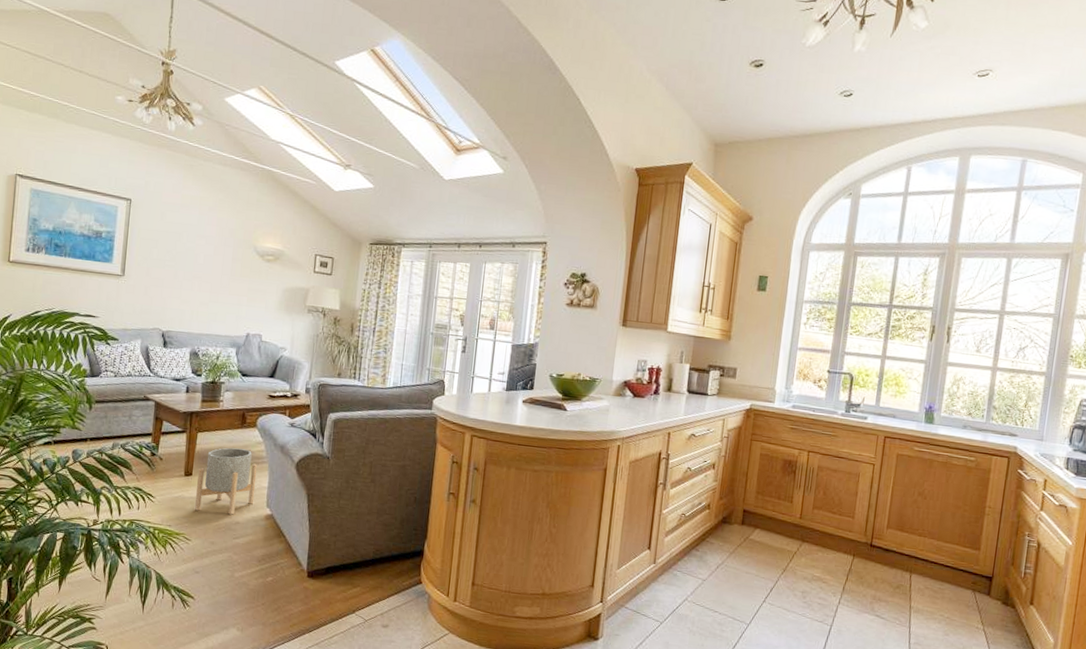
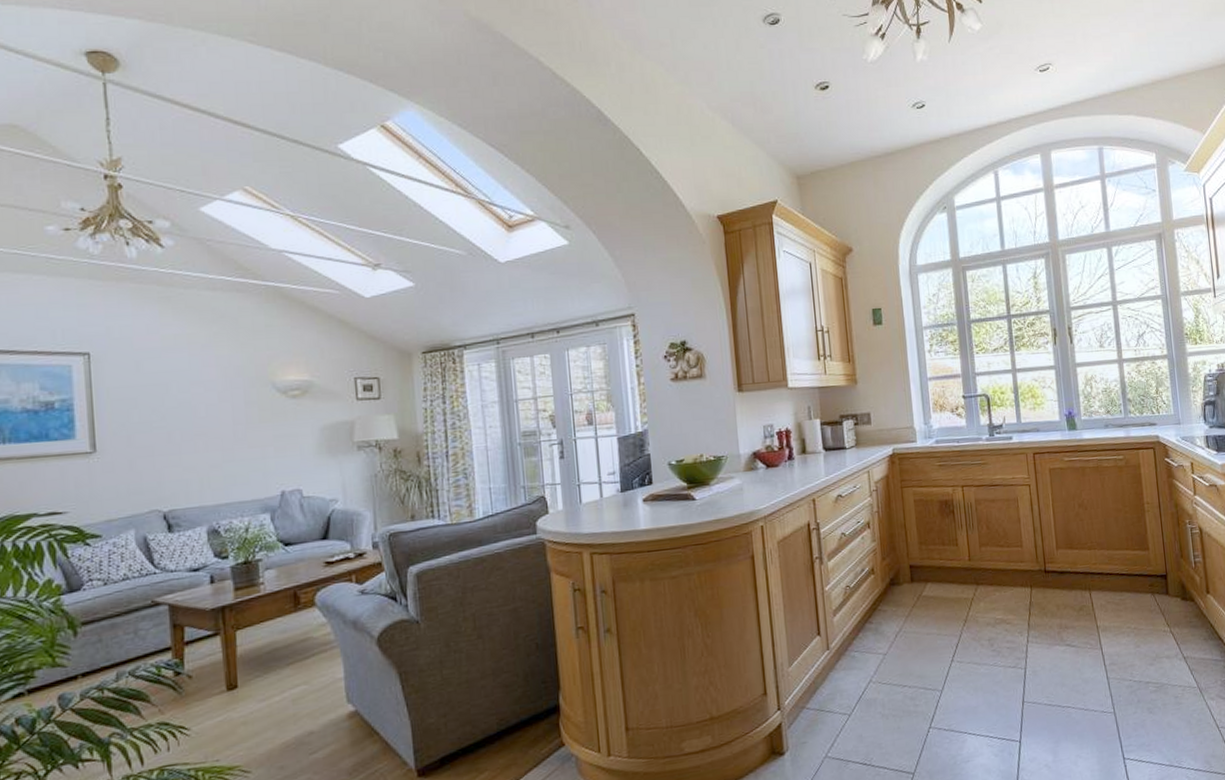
planter: present [195,447,258,515] -> none [246,636,330,732]

